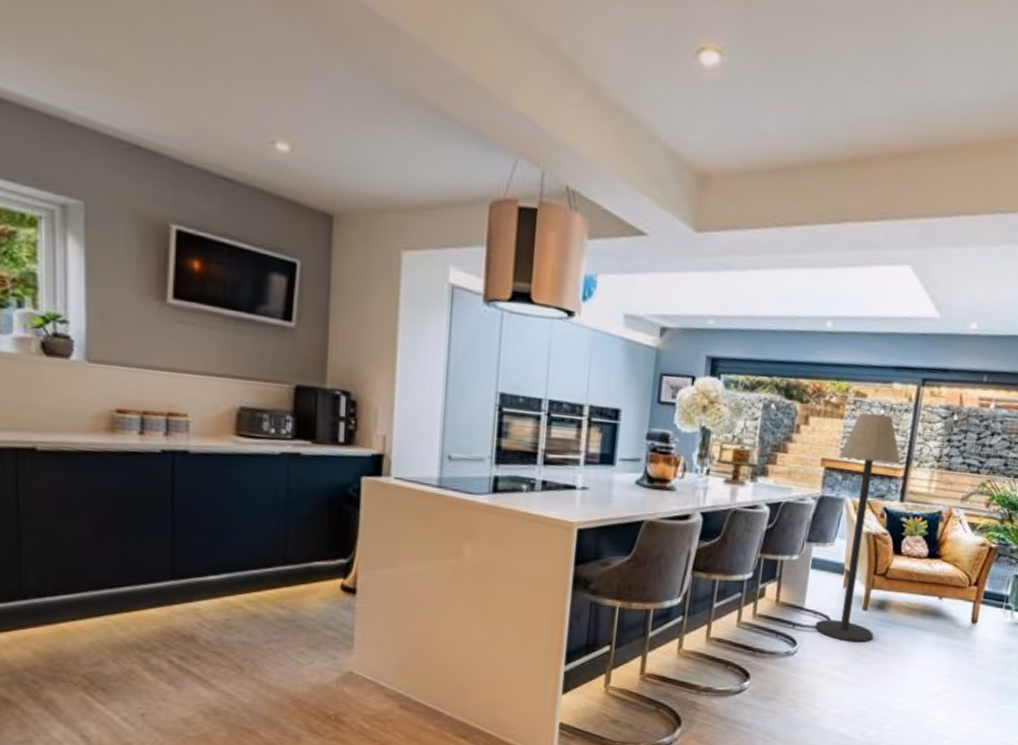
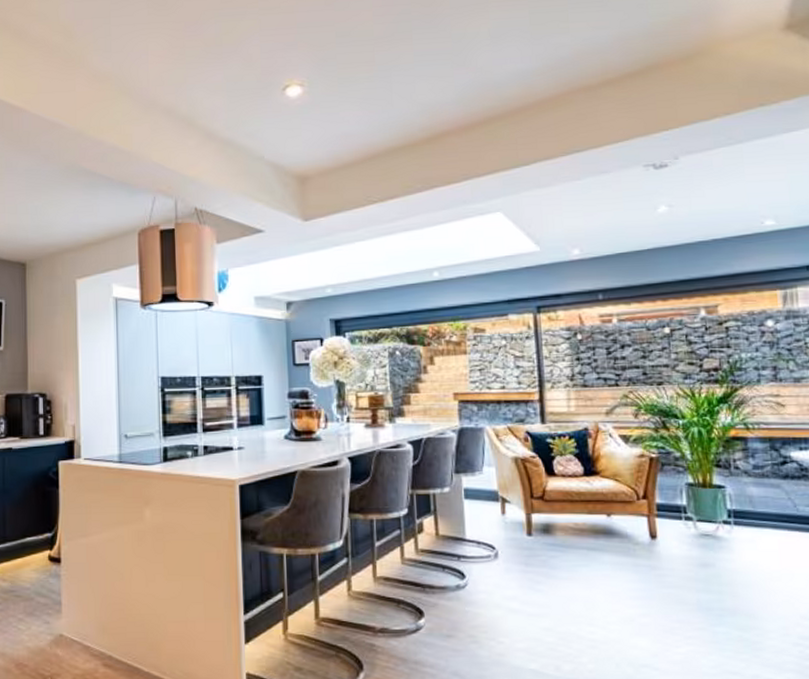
floor lamp: present [815,413,901,643] -> none [469,344,544,570]

